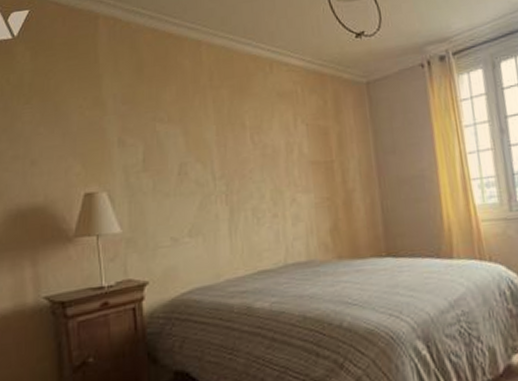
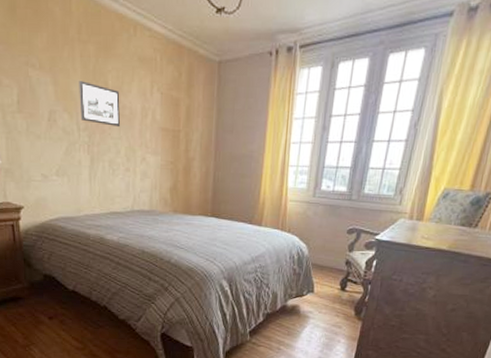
picture frame: none [212,126,263,169] -> present [79,81,121,128]

